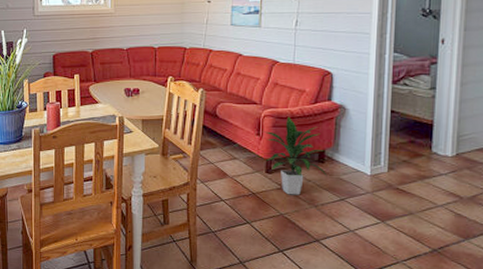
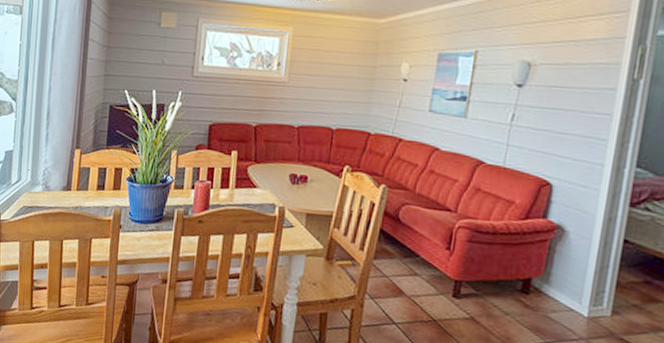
indoor plant: present [262,116,328,195] -> none [453,231,533,330]

